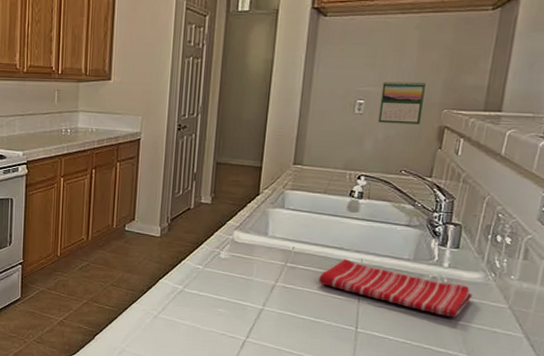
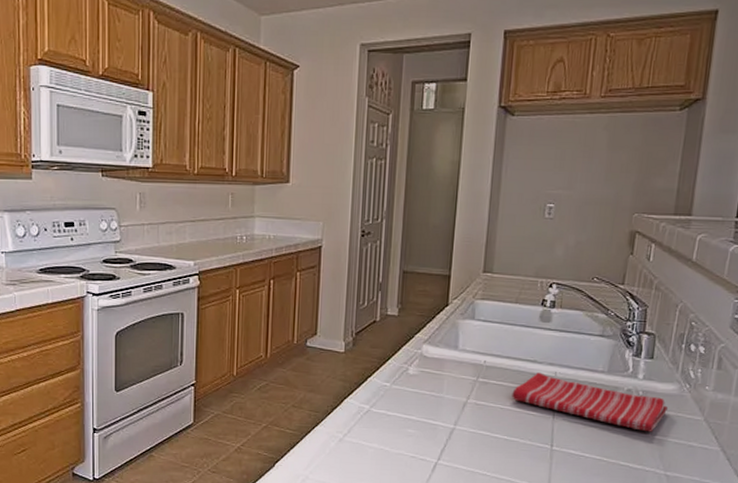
calendar: present [378,81,426,124] -> none [568,183,616,229]

